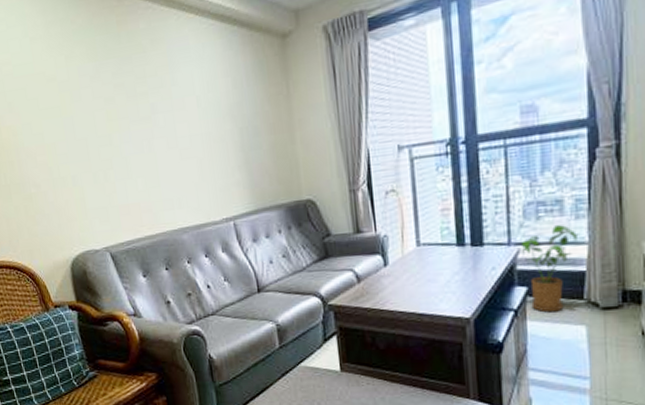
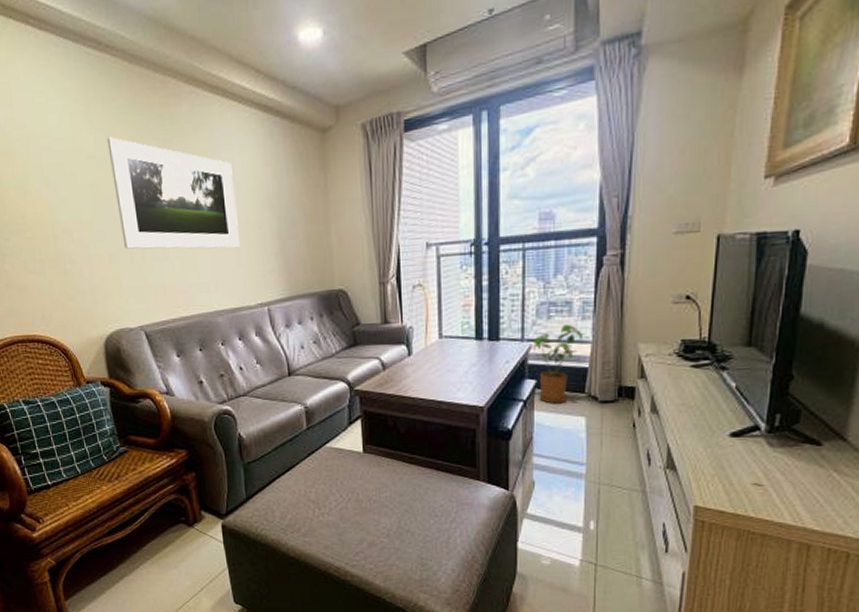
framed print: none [66,59,202,170] -> present [107,137,240,249]

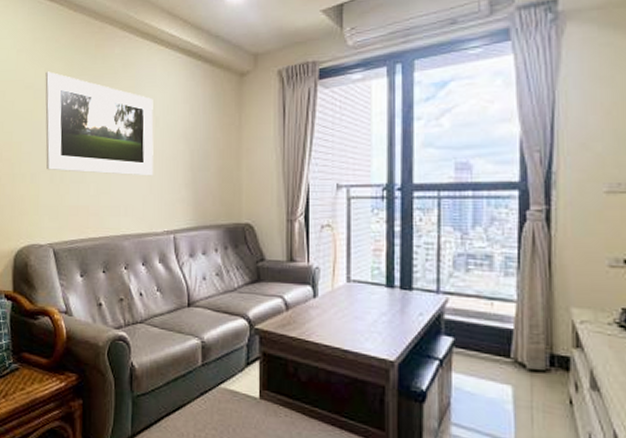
house plant: present [532,323,584,404] -> none [449,278,507,367]

